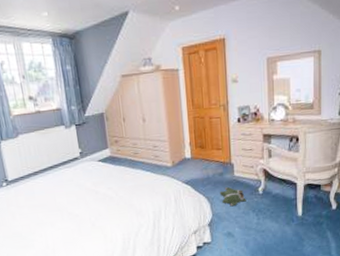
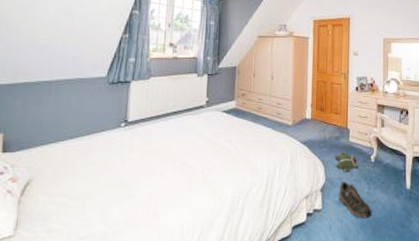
shoe: none [227,214,262,247] -> present [339,181,372,219]

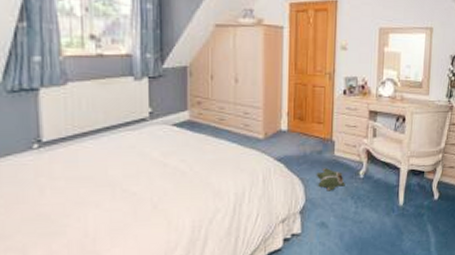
shoe: present [339,181,372,219] -> none [321,201,359,240]

